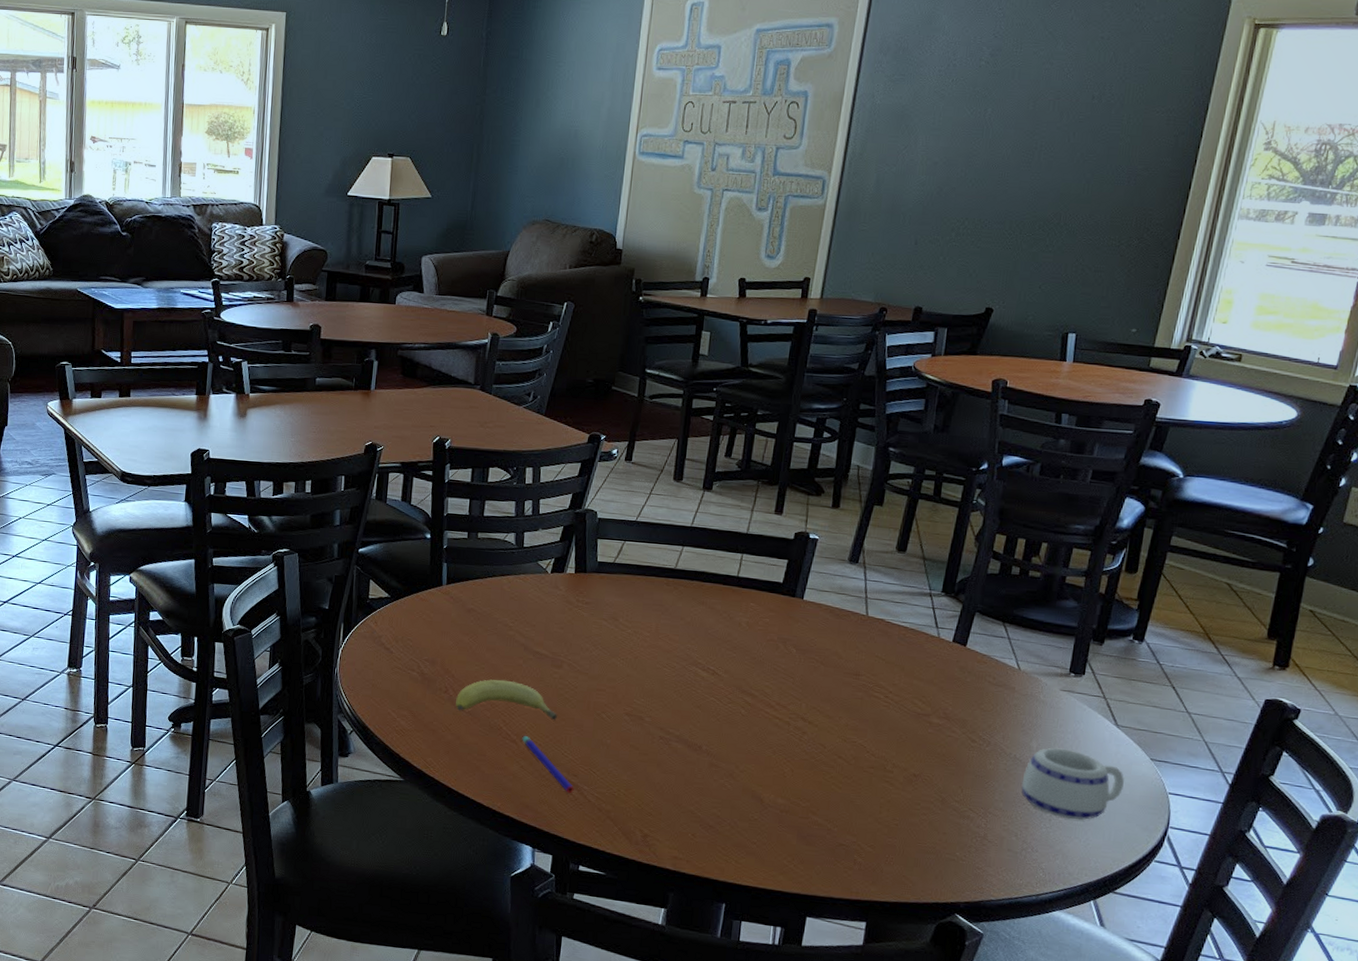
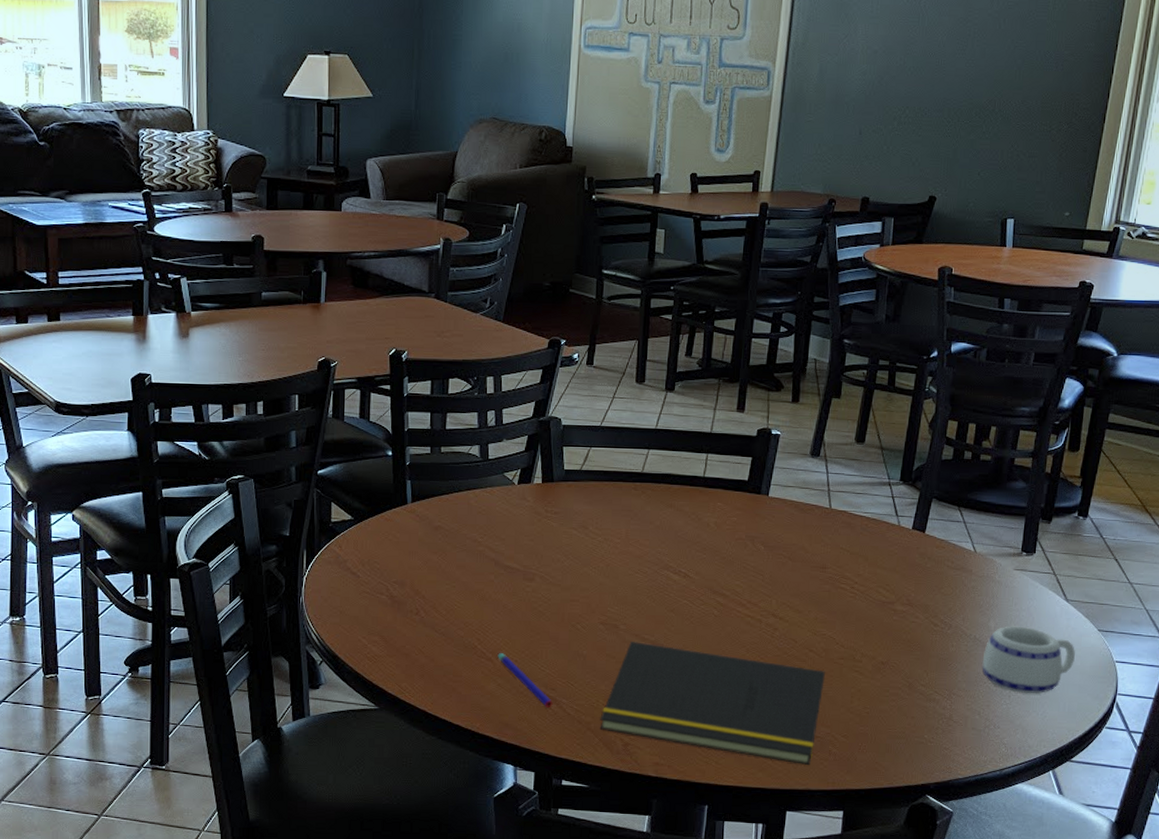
fruit: present [455,679,558,721] -> none [428,597,533,635]
notepad: none [619,734,854,873] -> present [599,642,825,766]

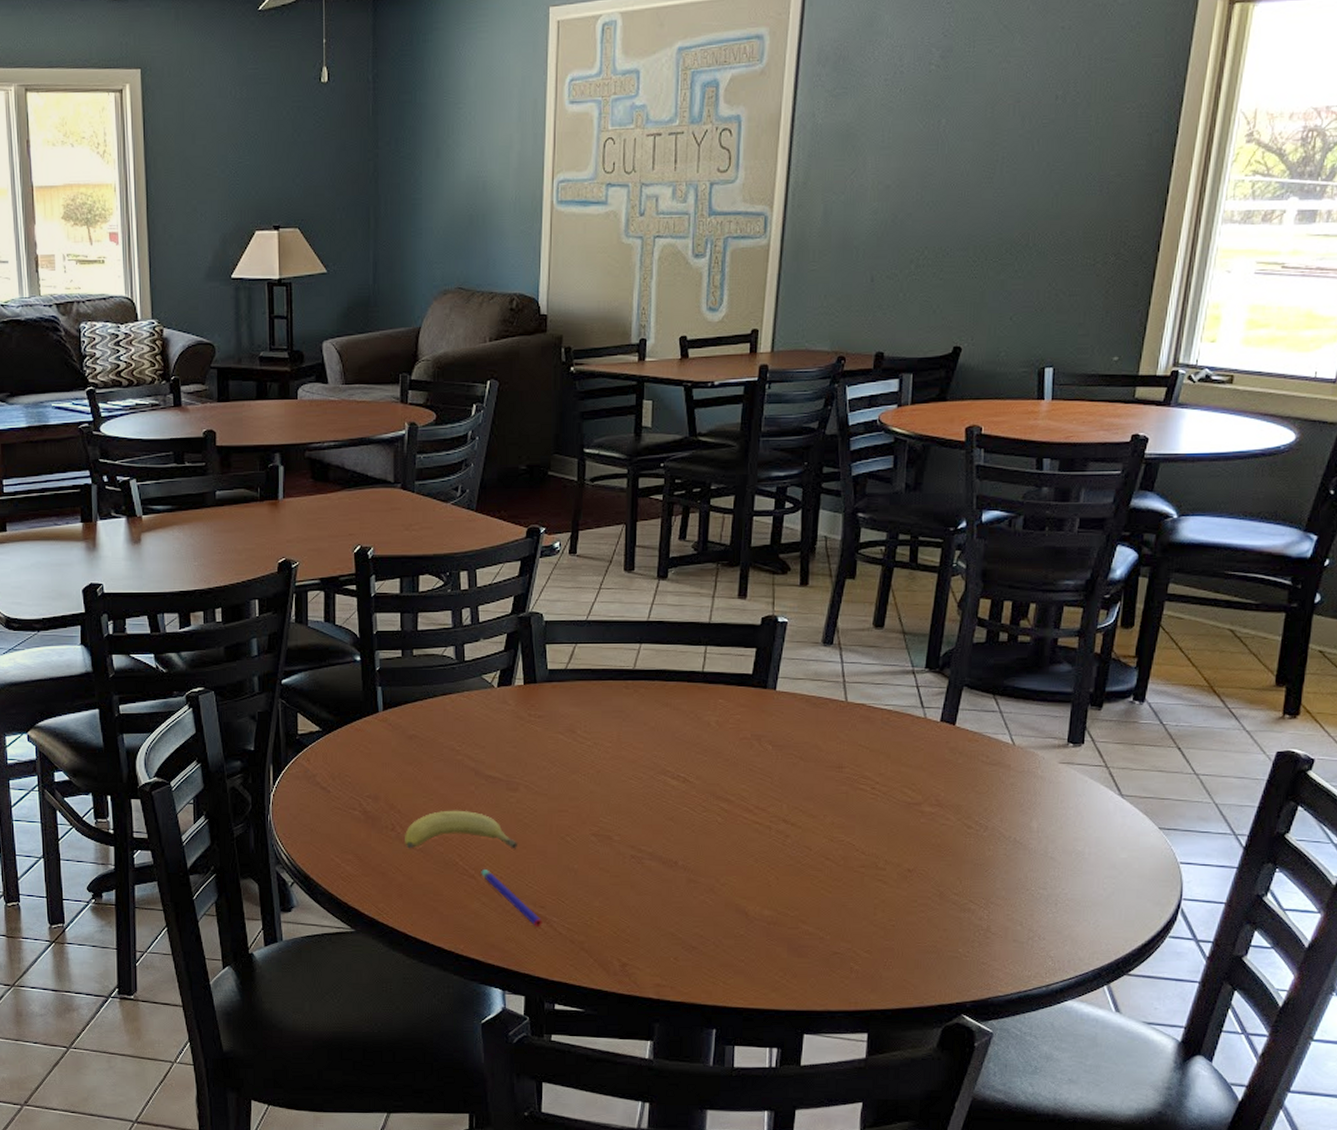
fruit: none [428,597,533,635] -> present [405,810,519,849]
notepad: present [599,642,825,766] -> none [594,854,844,985]
mug: present [982,626,1075,693] -> none [1023,826,1132,900]

